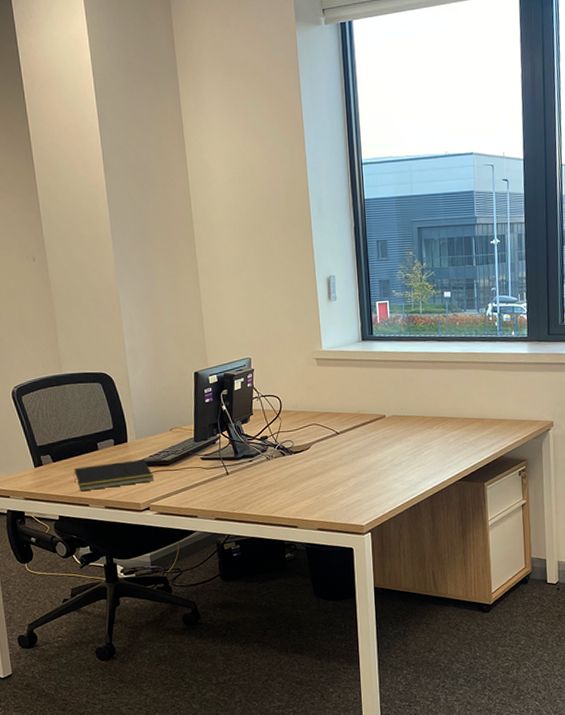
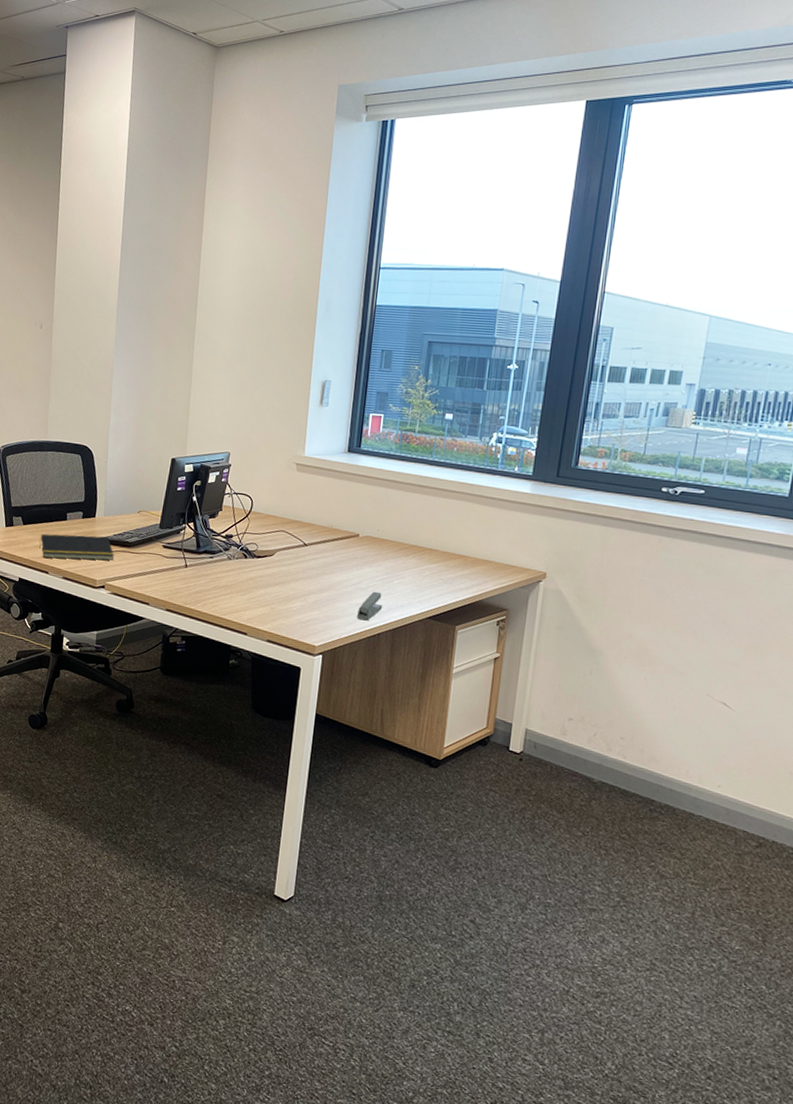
stapler: none [396,465,418,493] -> present [357,591,383,621]

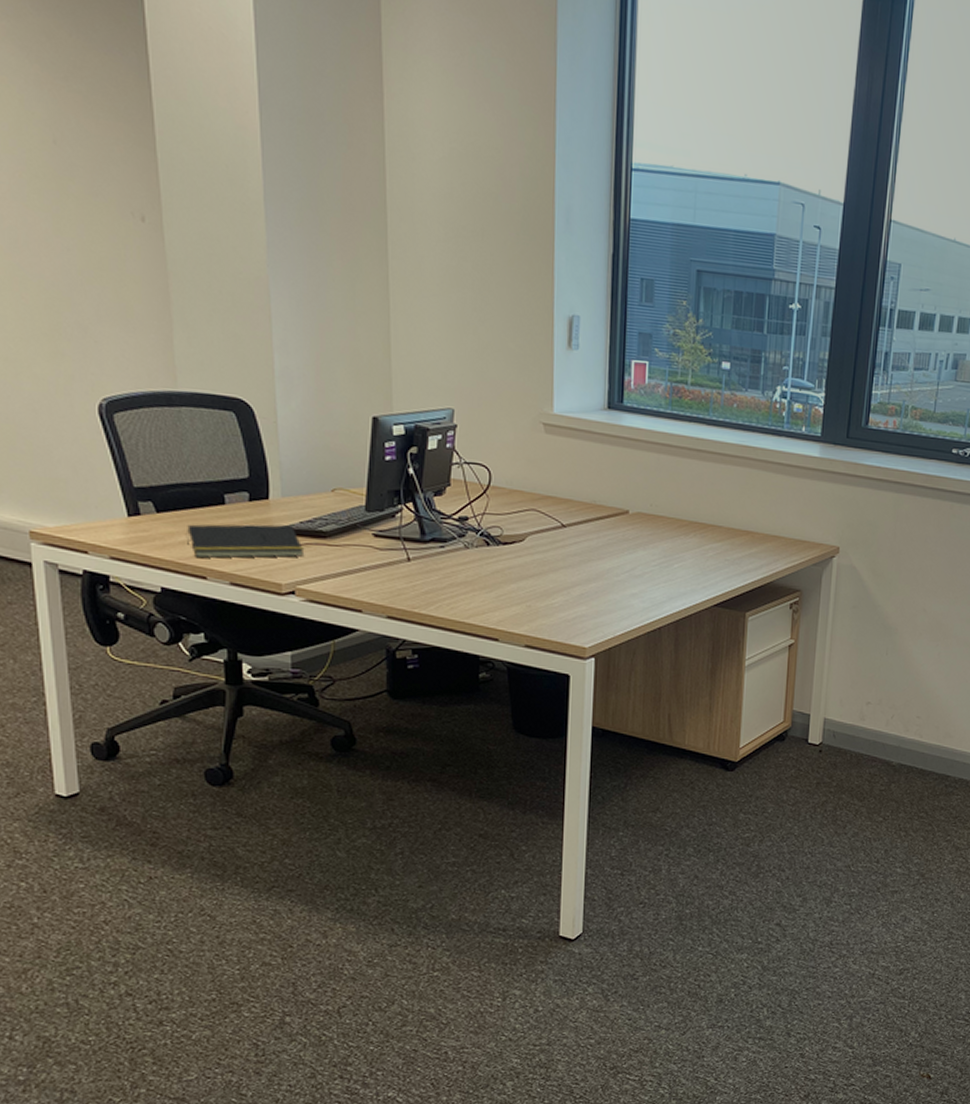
stapler: present [357,591,383,621] -> none [633,578,663,614]

